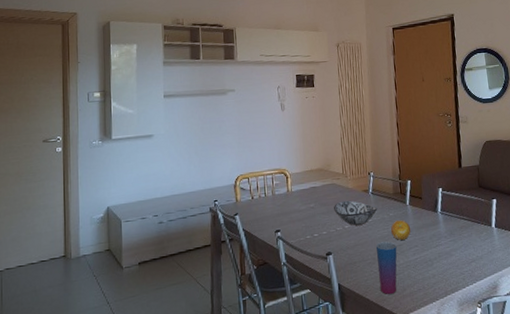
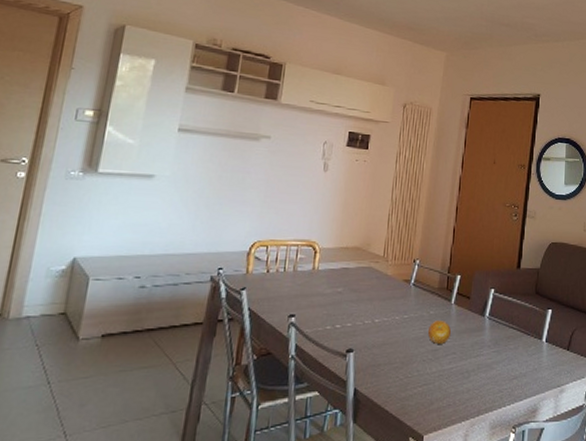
decorative bowl: present [334,200,378,225] -> none [365,289,417,320]
cup: present [376,241,397,294] -> none [404,344,432,407]

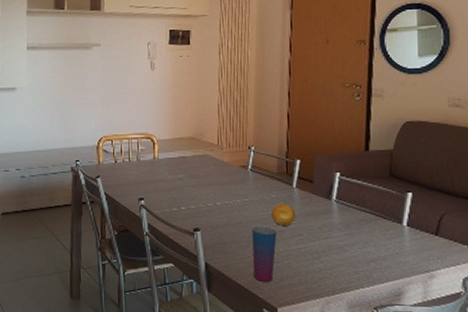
cup: none [404,344,432,407] -> present [252,225,277,282]

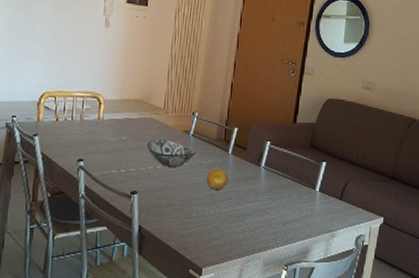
decorative bowl: none [205,175,257,203] -> present [147,138,196,167]
cup: present [252,225,277,282] -> none [184,189,210,243]

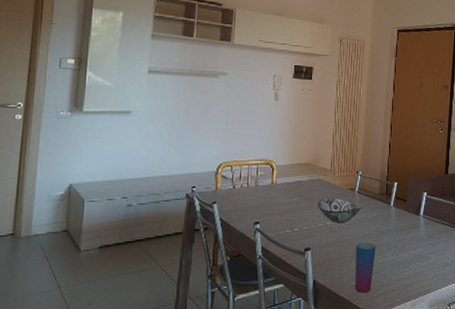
cup: none [184,189,210,243] -> present [355,241,376,293]
fruit: present [206,168,229,190] -> none [372,221,392,240]

